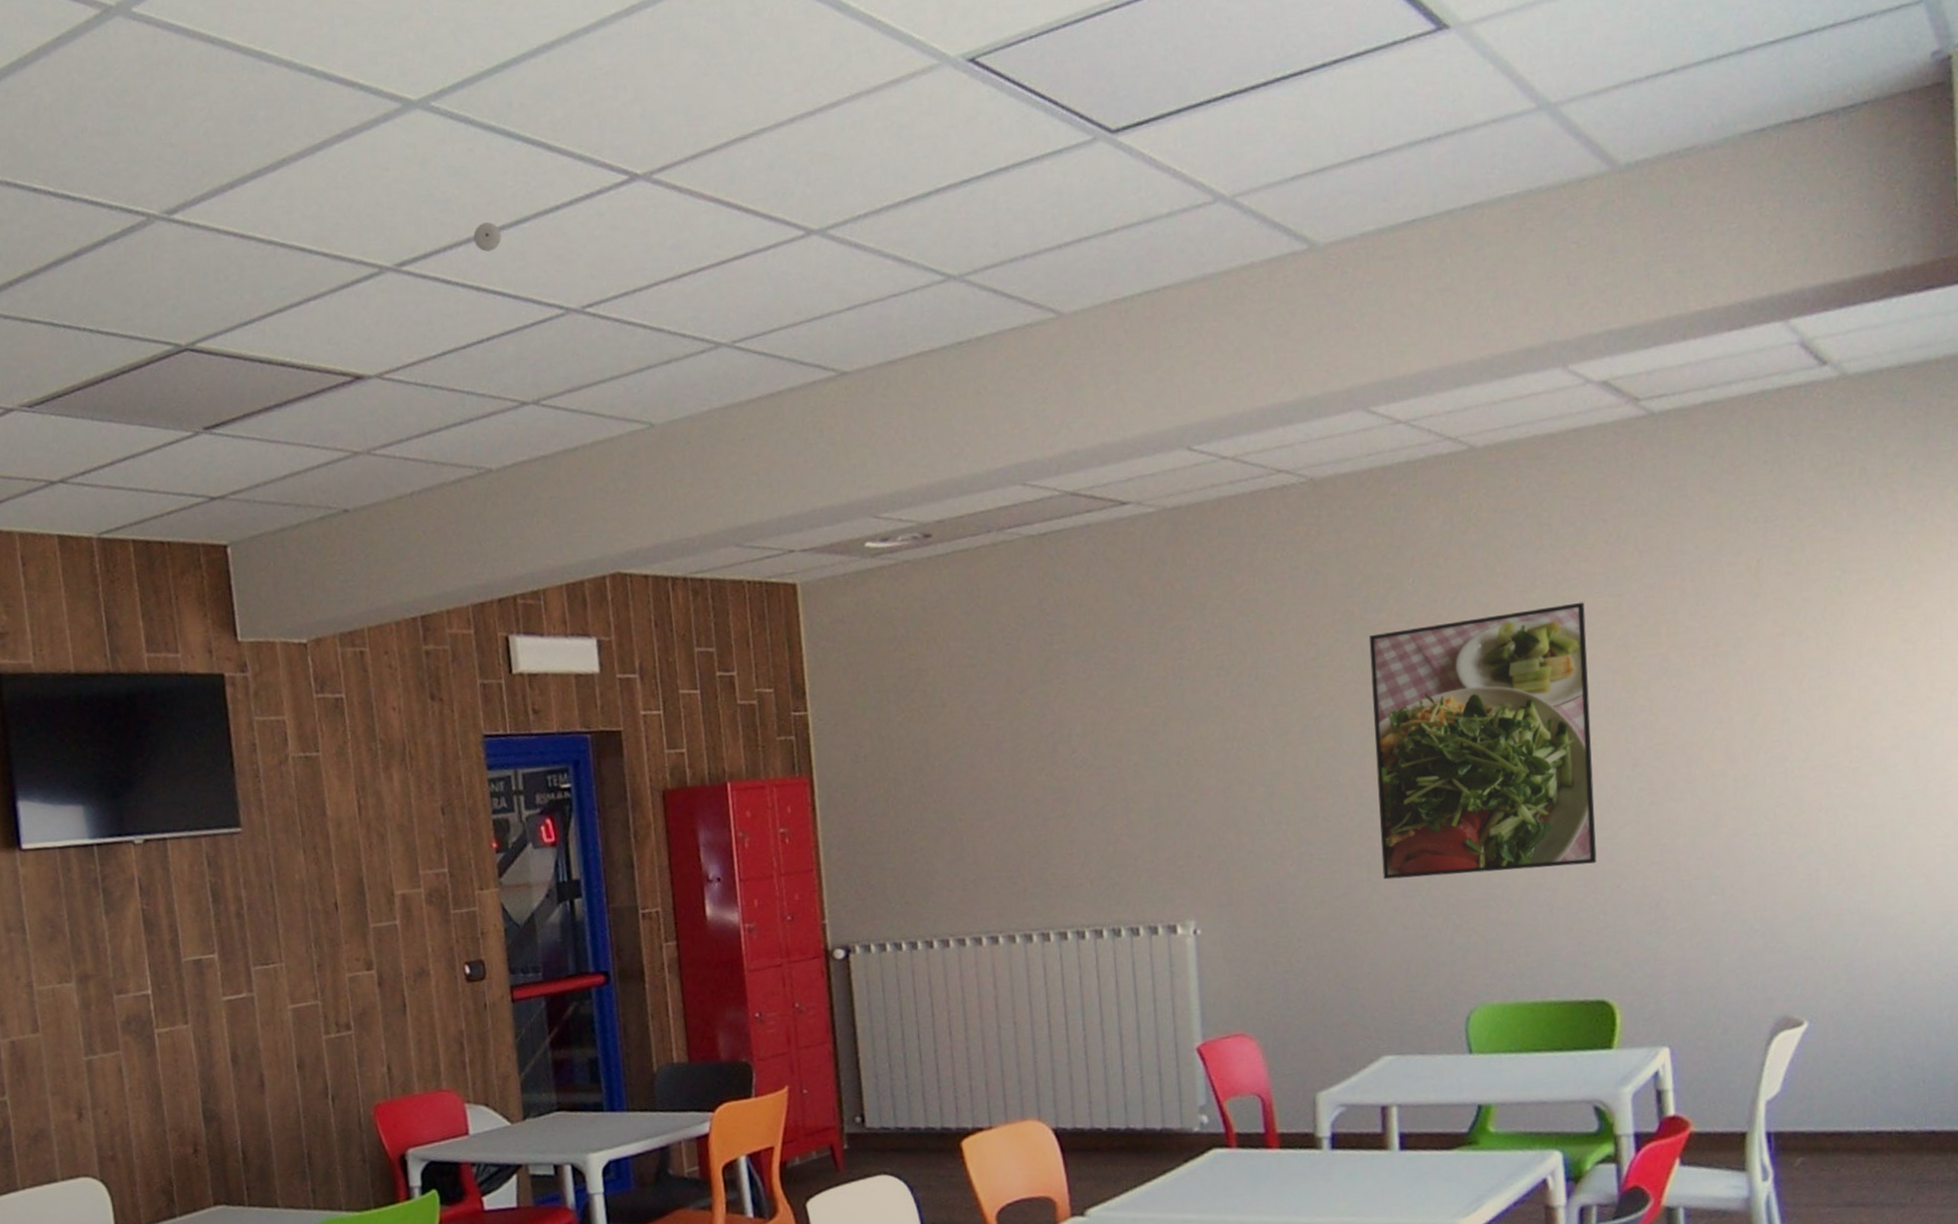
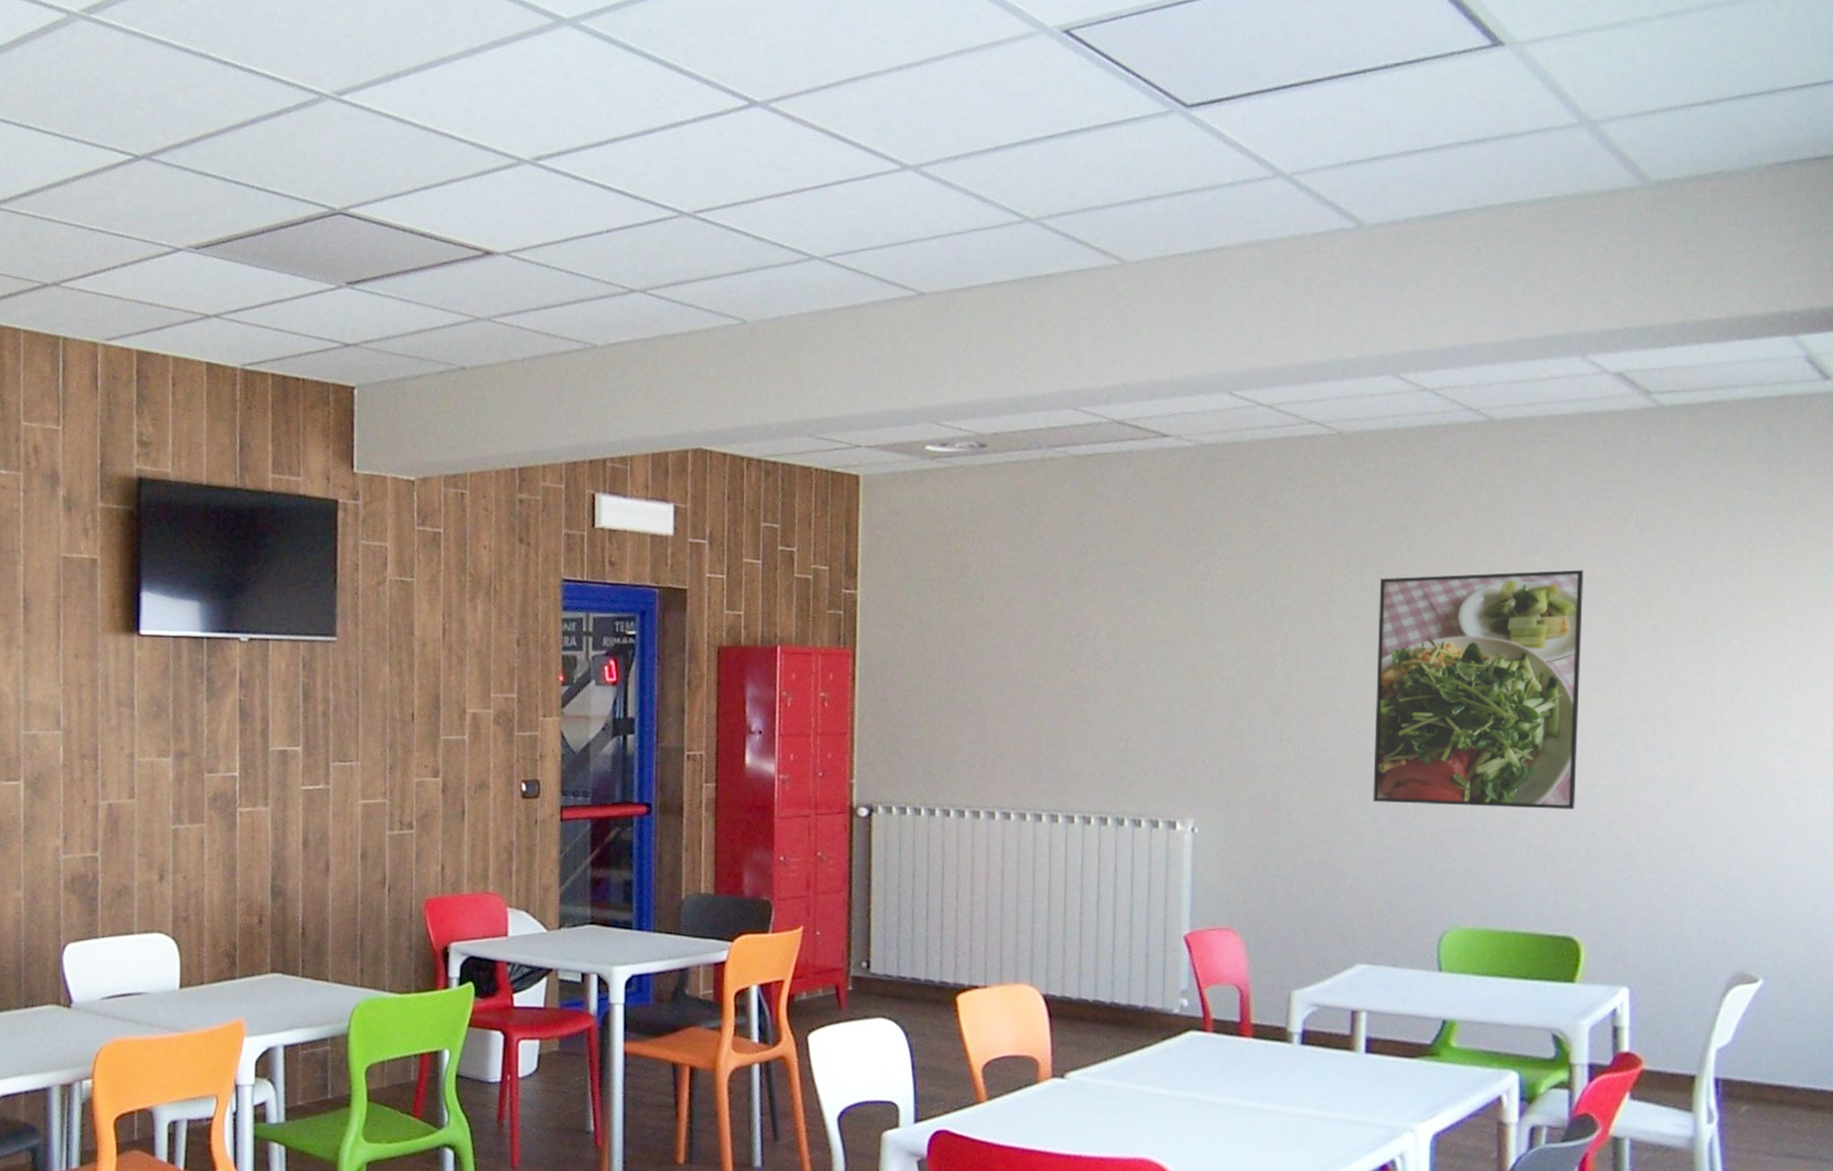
smoke detector: present [473,222,502,252] -> none [604,130,629,155]

